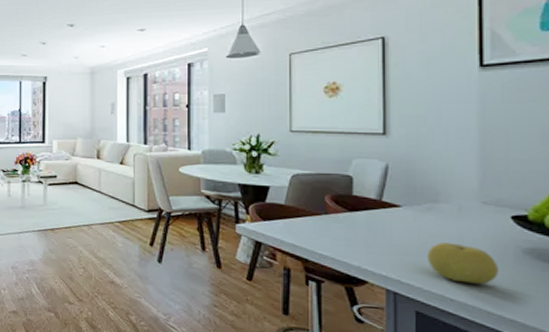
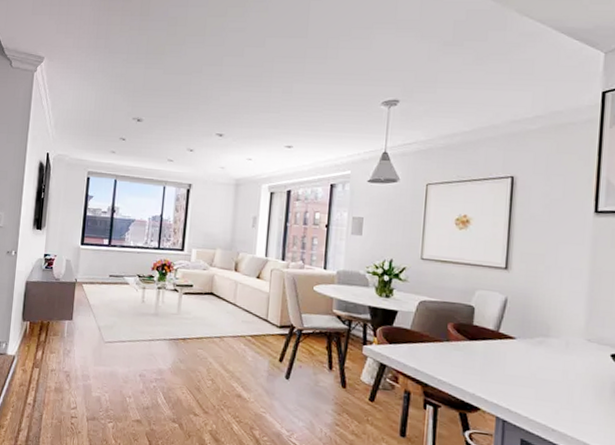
fruit: present [428,242,498,285] -> none [535,375,596,417]

